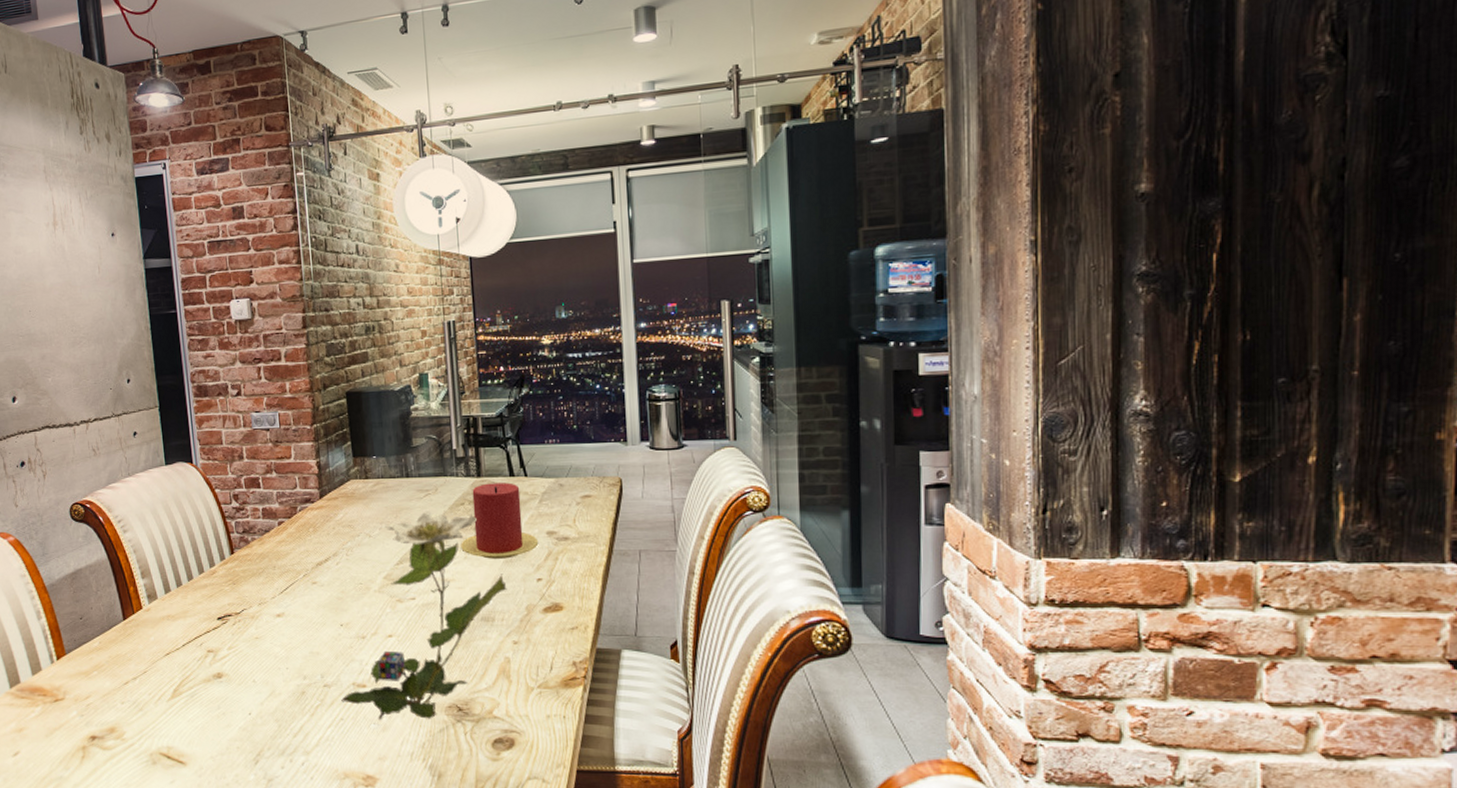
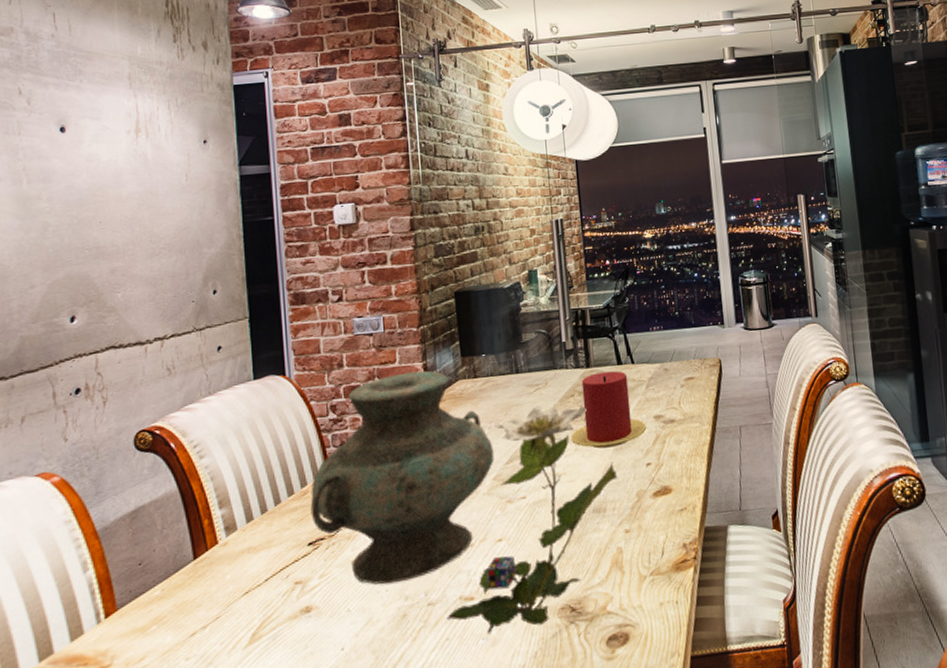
vase: none [218,468,385,663] -> present [310,370,495,585]

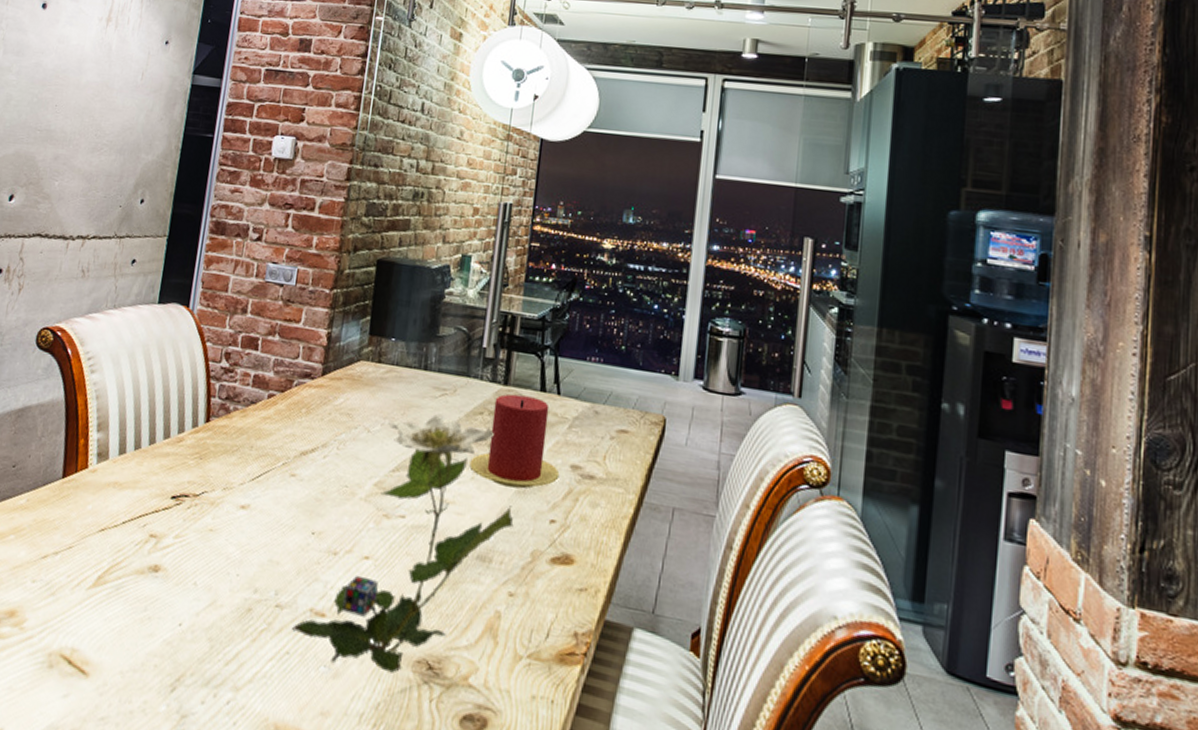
vase: present [310,370,495,585] -> none [181,335,382,572]

